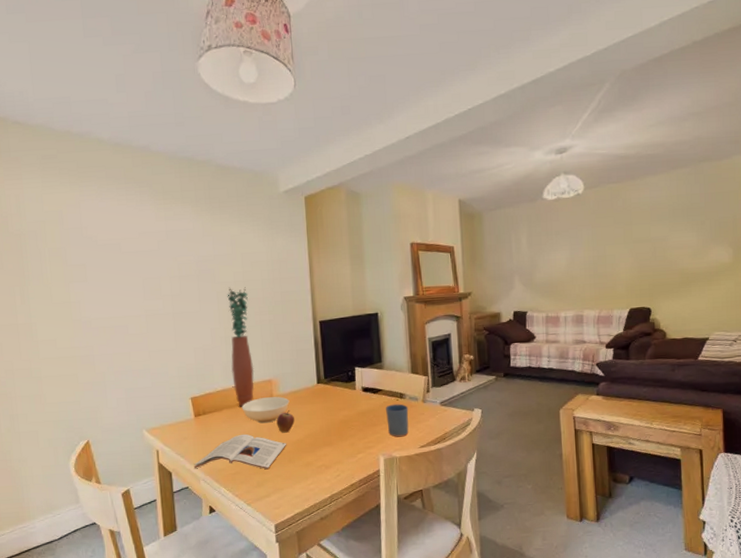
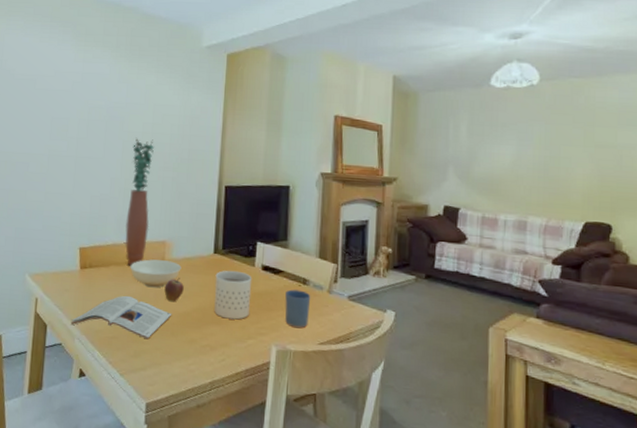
mug: none [321,396,357,440] -> present [214,270,252,320]

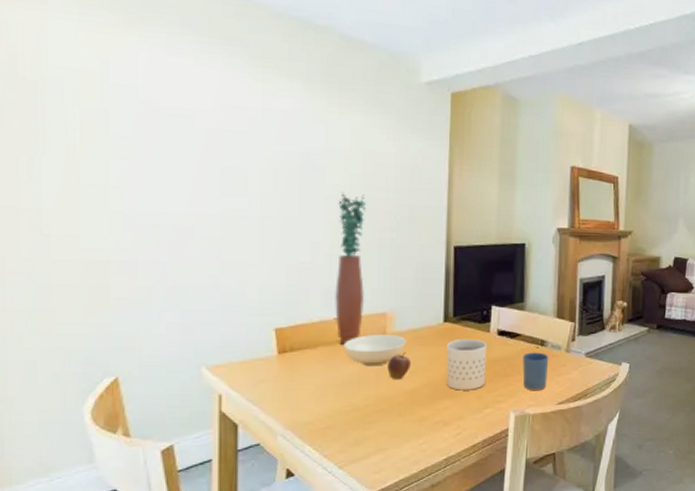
magazine: present [70,295,172,340] -> none [269,378,398,425]

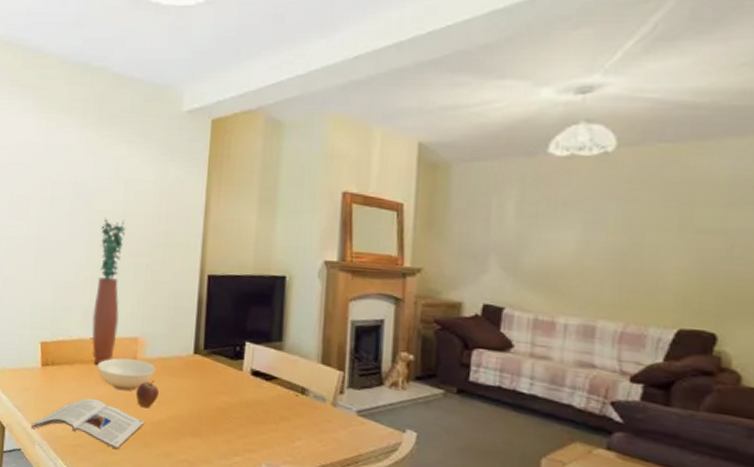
magazine: none [269,378,398,425] -> present [30,398,145,450]
mug: present [446,338,488,391] -> none [193,374,240,433]
mug: present [522,352,549,391] -> none [278,399,311,447]

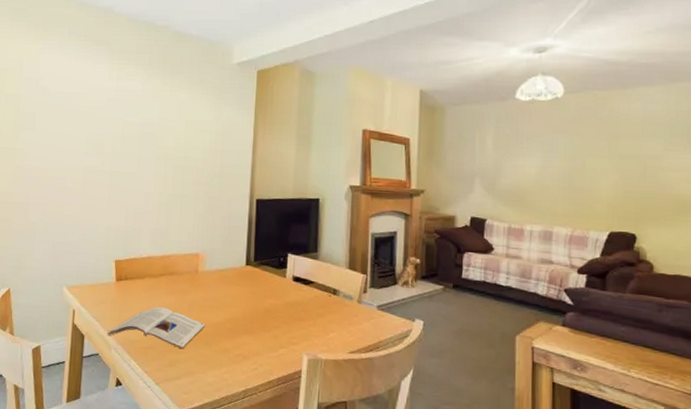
vase: present [92,217,127,365] -> none [159,152,188,278]
bowl: present [97,358,156,391] -> none [164,271,215,299]
fruit: present [136,380,159,408] -> none [198,289,217,312]

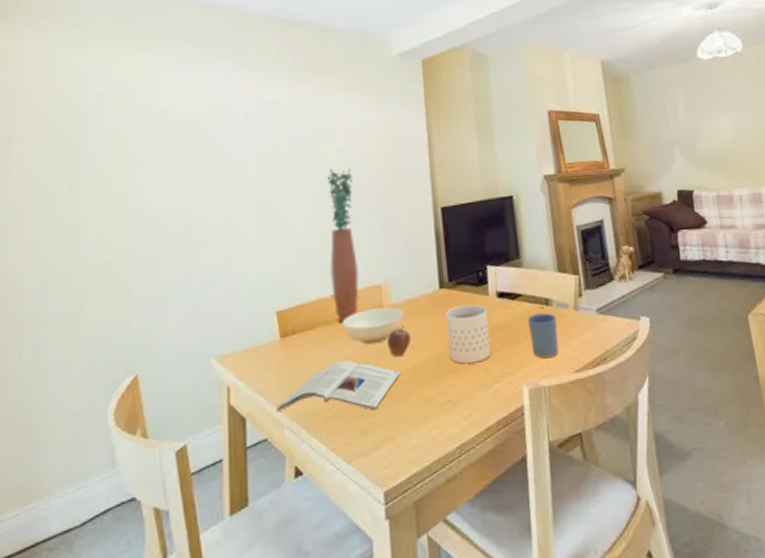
vase: none [159,152,188,278] -> present [327,167,360,323]
bowl: none [164,271,215,299] -> present [342,307,404,345]
fruit: none [198,289,217,312] -> present [387,326,411,356]
mug: none [246,281,284,330] -> present [445,304,492,364]
mug: none [315,299,341,338] -> present [528,313,559,359]

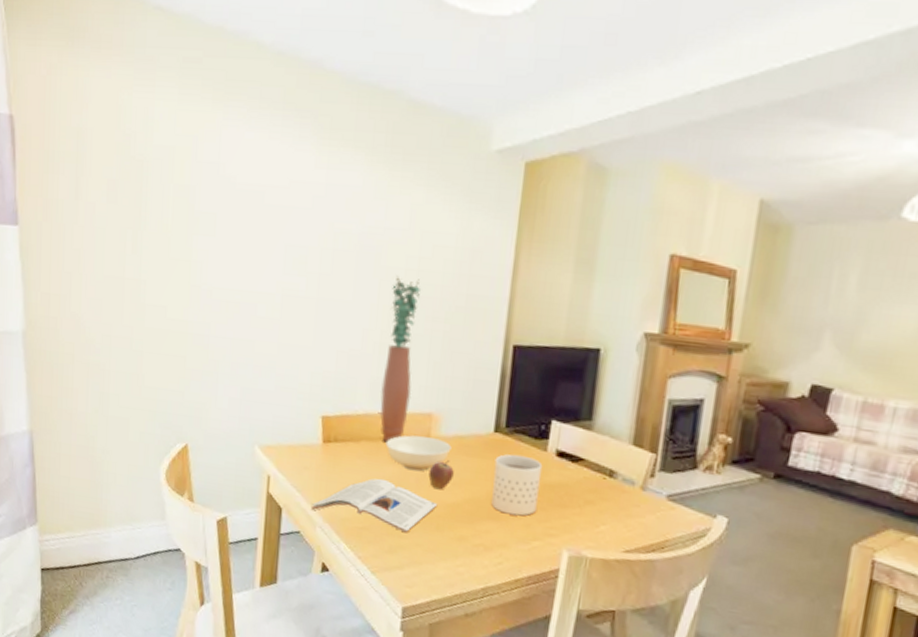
mug: present [528,313,559,359] -> none [582,482,618,531]

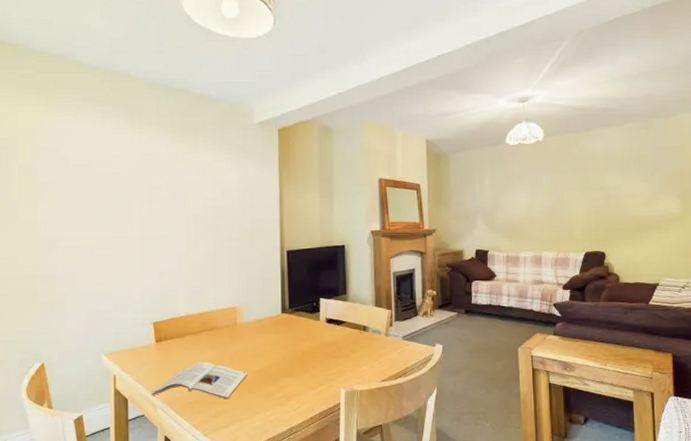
vase: present [380,275,422,443] -> none [196,213,219,334]
bowl: present [385,435,452,471] -> none [204,325,253,351]
fruit: present [428,460,454,489] -> none [239,339,257,361]
mug: present [491,454,543,516] -> none [285,326,319,370]

